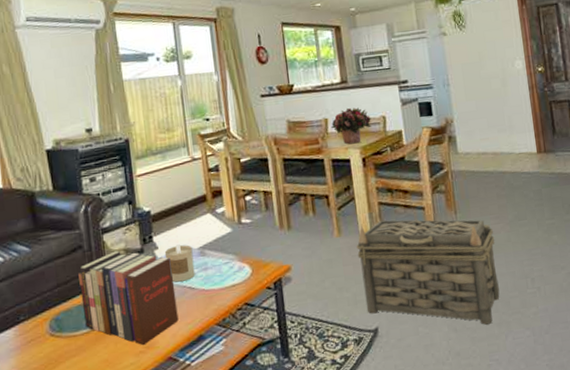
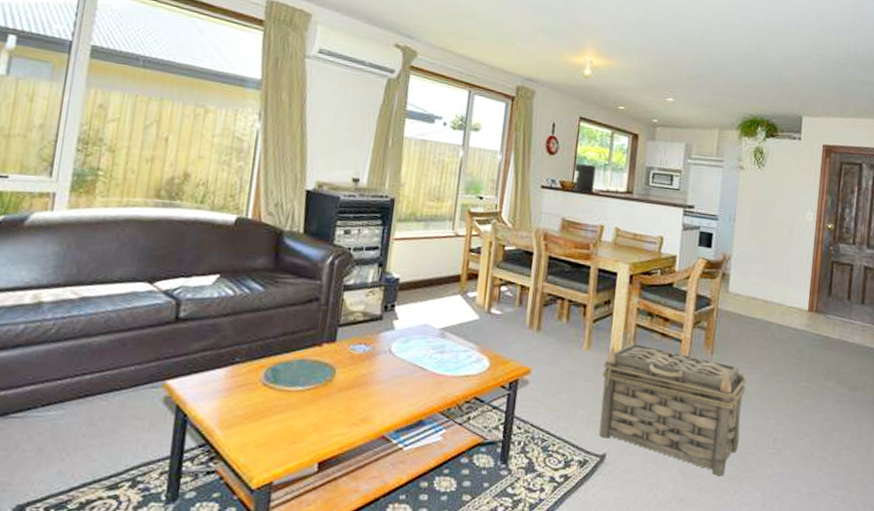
books: present [78,250,179,345] -> none [303,311,408,417]
candle: present [164,244,195,283] -> none [403,320,434,360]
coffee maker: none [288,64,311,94] -> present [570,163,596,194]
bouquet: present [331,107,372,145] -> none [605,219,649,259]

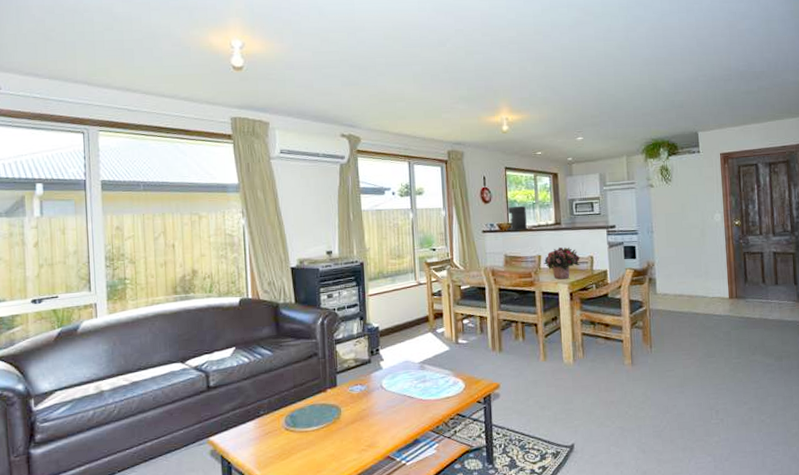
basket: present [598,343,746,476] -> none [559,349,686,449]
bouquet: none [605,219,649,259] -> present [543,246,581,280]

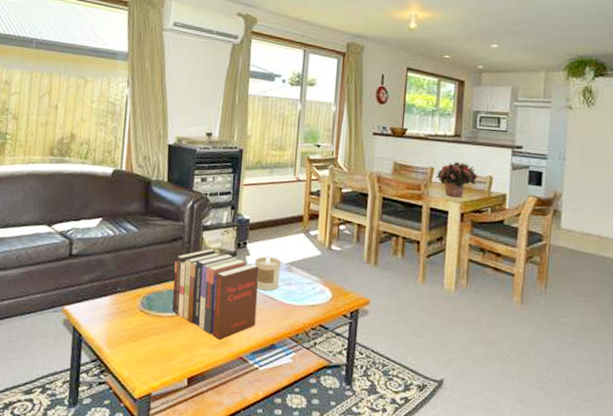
books: none [313,360,398,444] -> present [172,248,259,340]
candle: none [389,358,415,391] -> present [254,256,281,291]
coffee maker: present [507,205,528,232] -> none [400,110,424,139]

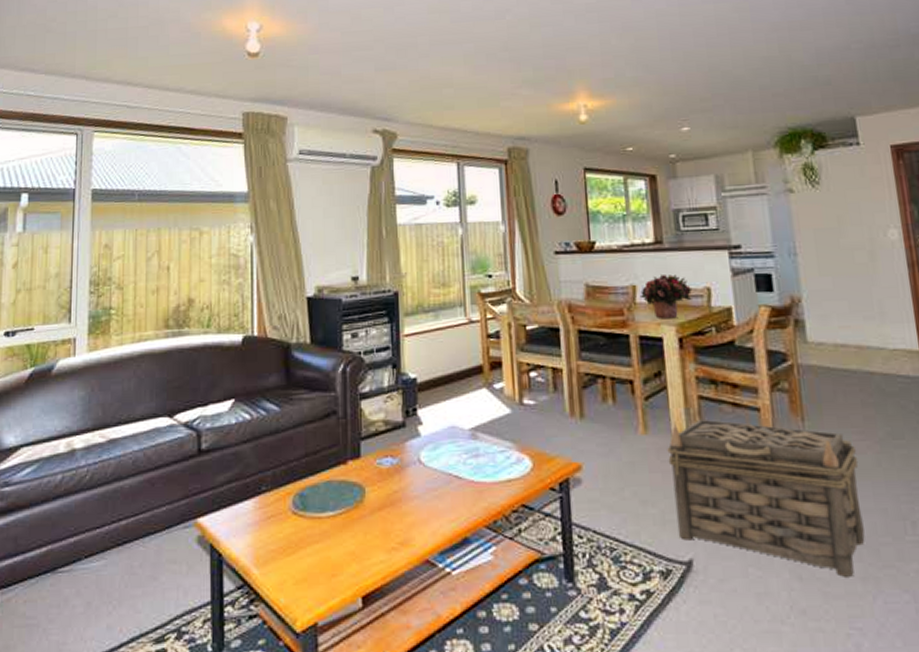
books: present [172,248,259,340] -> none [330,421,441,540]
candle: present [254,256,281,291] -> none [429,422,464,468]
basket: none [436,277,582,405] -> present [667,419,865,577]

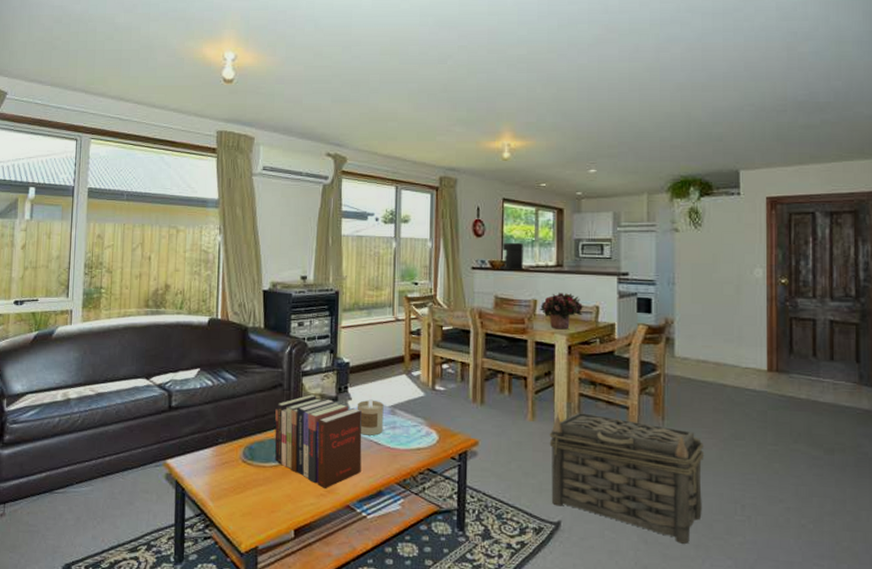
books: none [330,421,441,540] -> present [274,394,362,488]
candle: none [429,422,464,468] -> present [357,399,384,436]
coffee maker: none [588,218,617,253] -> present [500,242,524,271]

